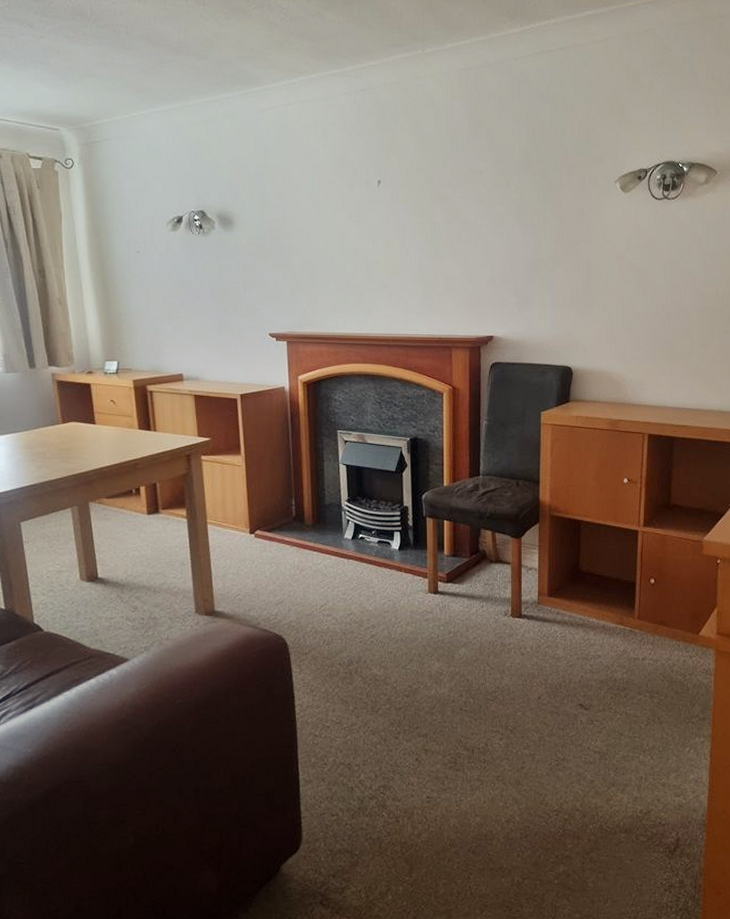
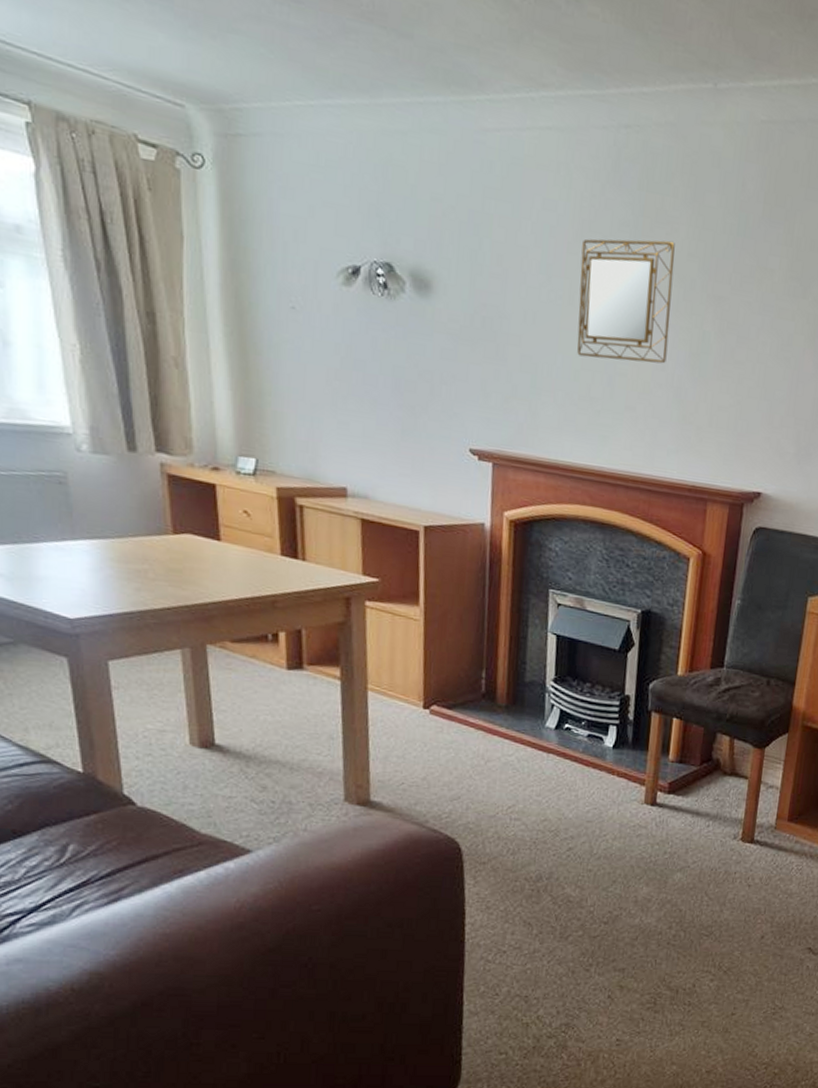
home mirror: none [338,163,409,255] -> present [577,238,675,364]

